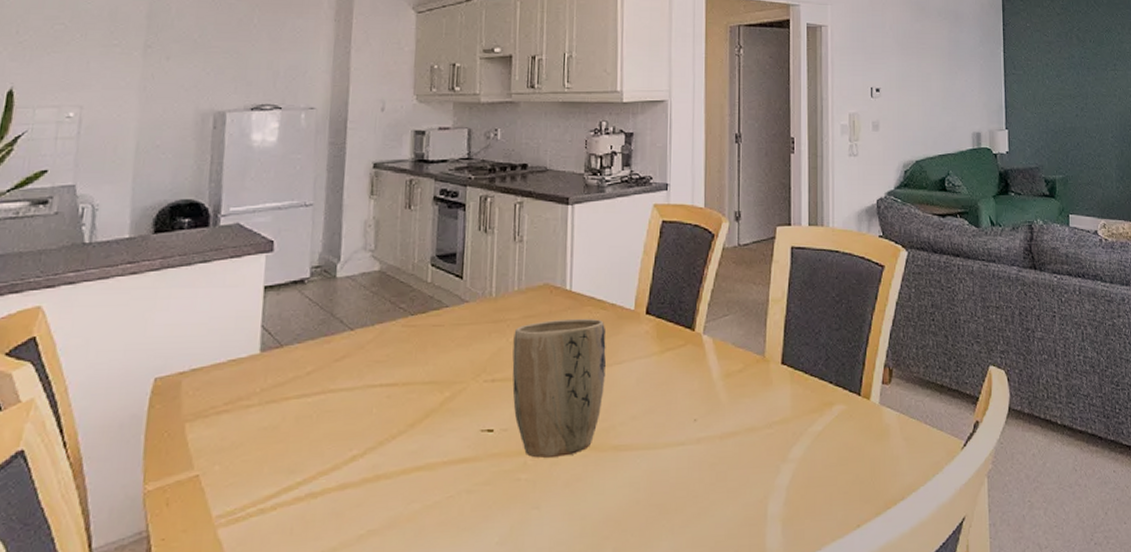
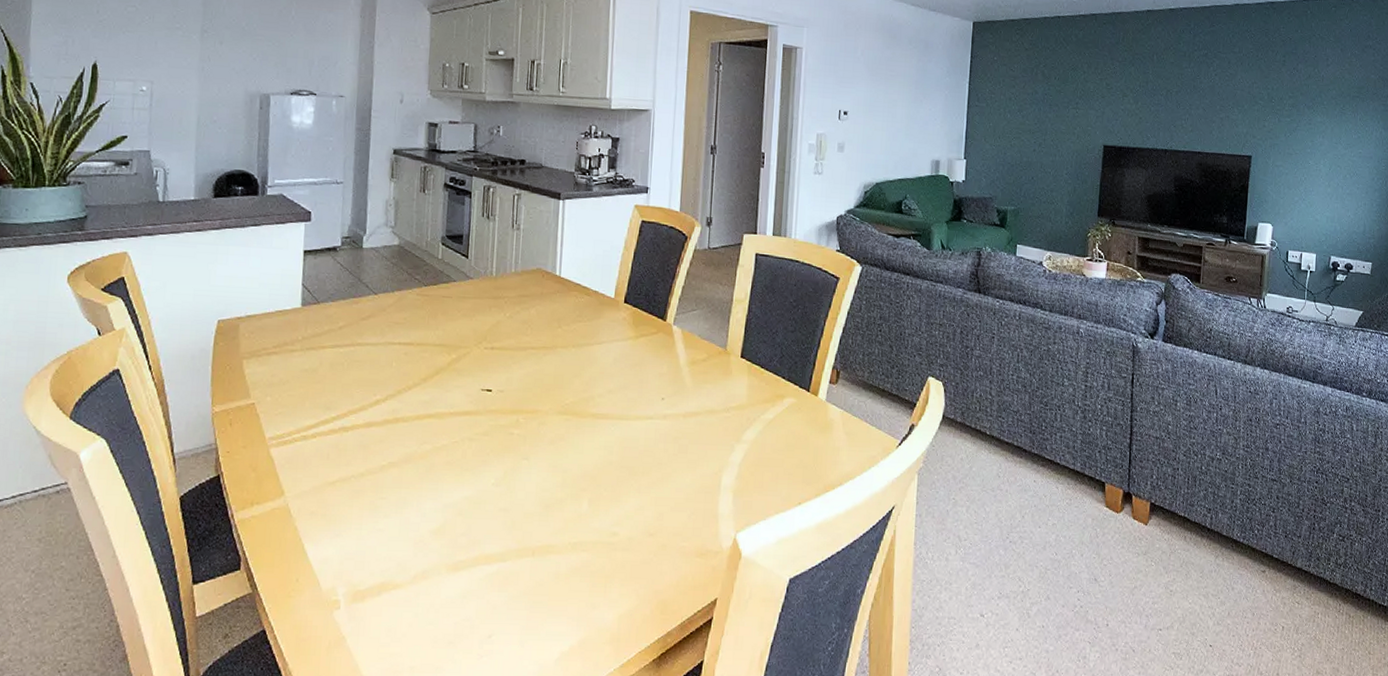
plant pot: present [512,318,607,458] -> none [508,300,589,418]

